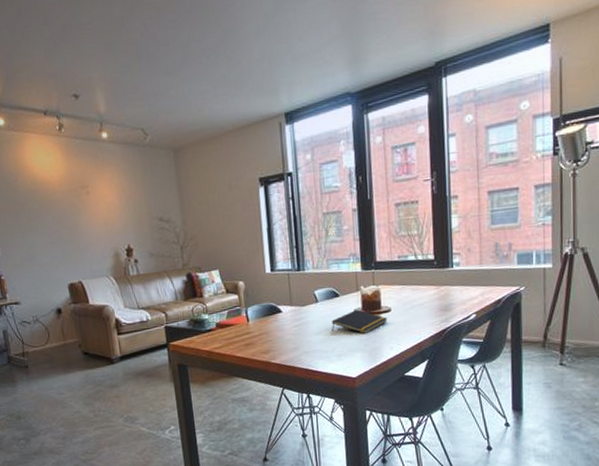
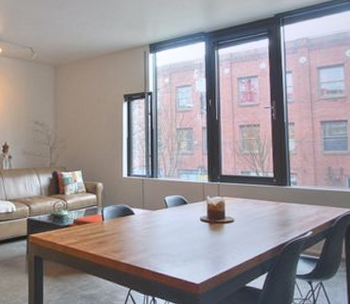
notepad: present [331,310,388,334] -> none [179,218,231,242]

